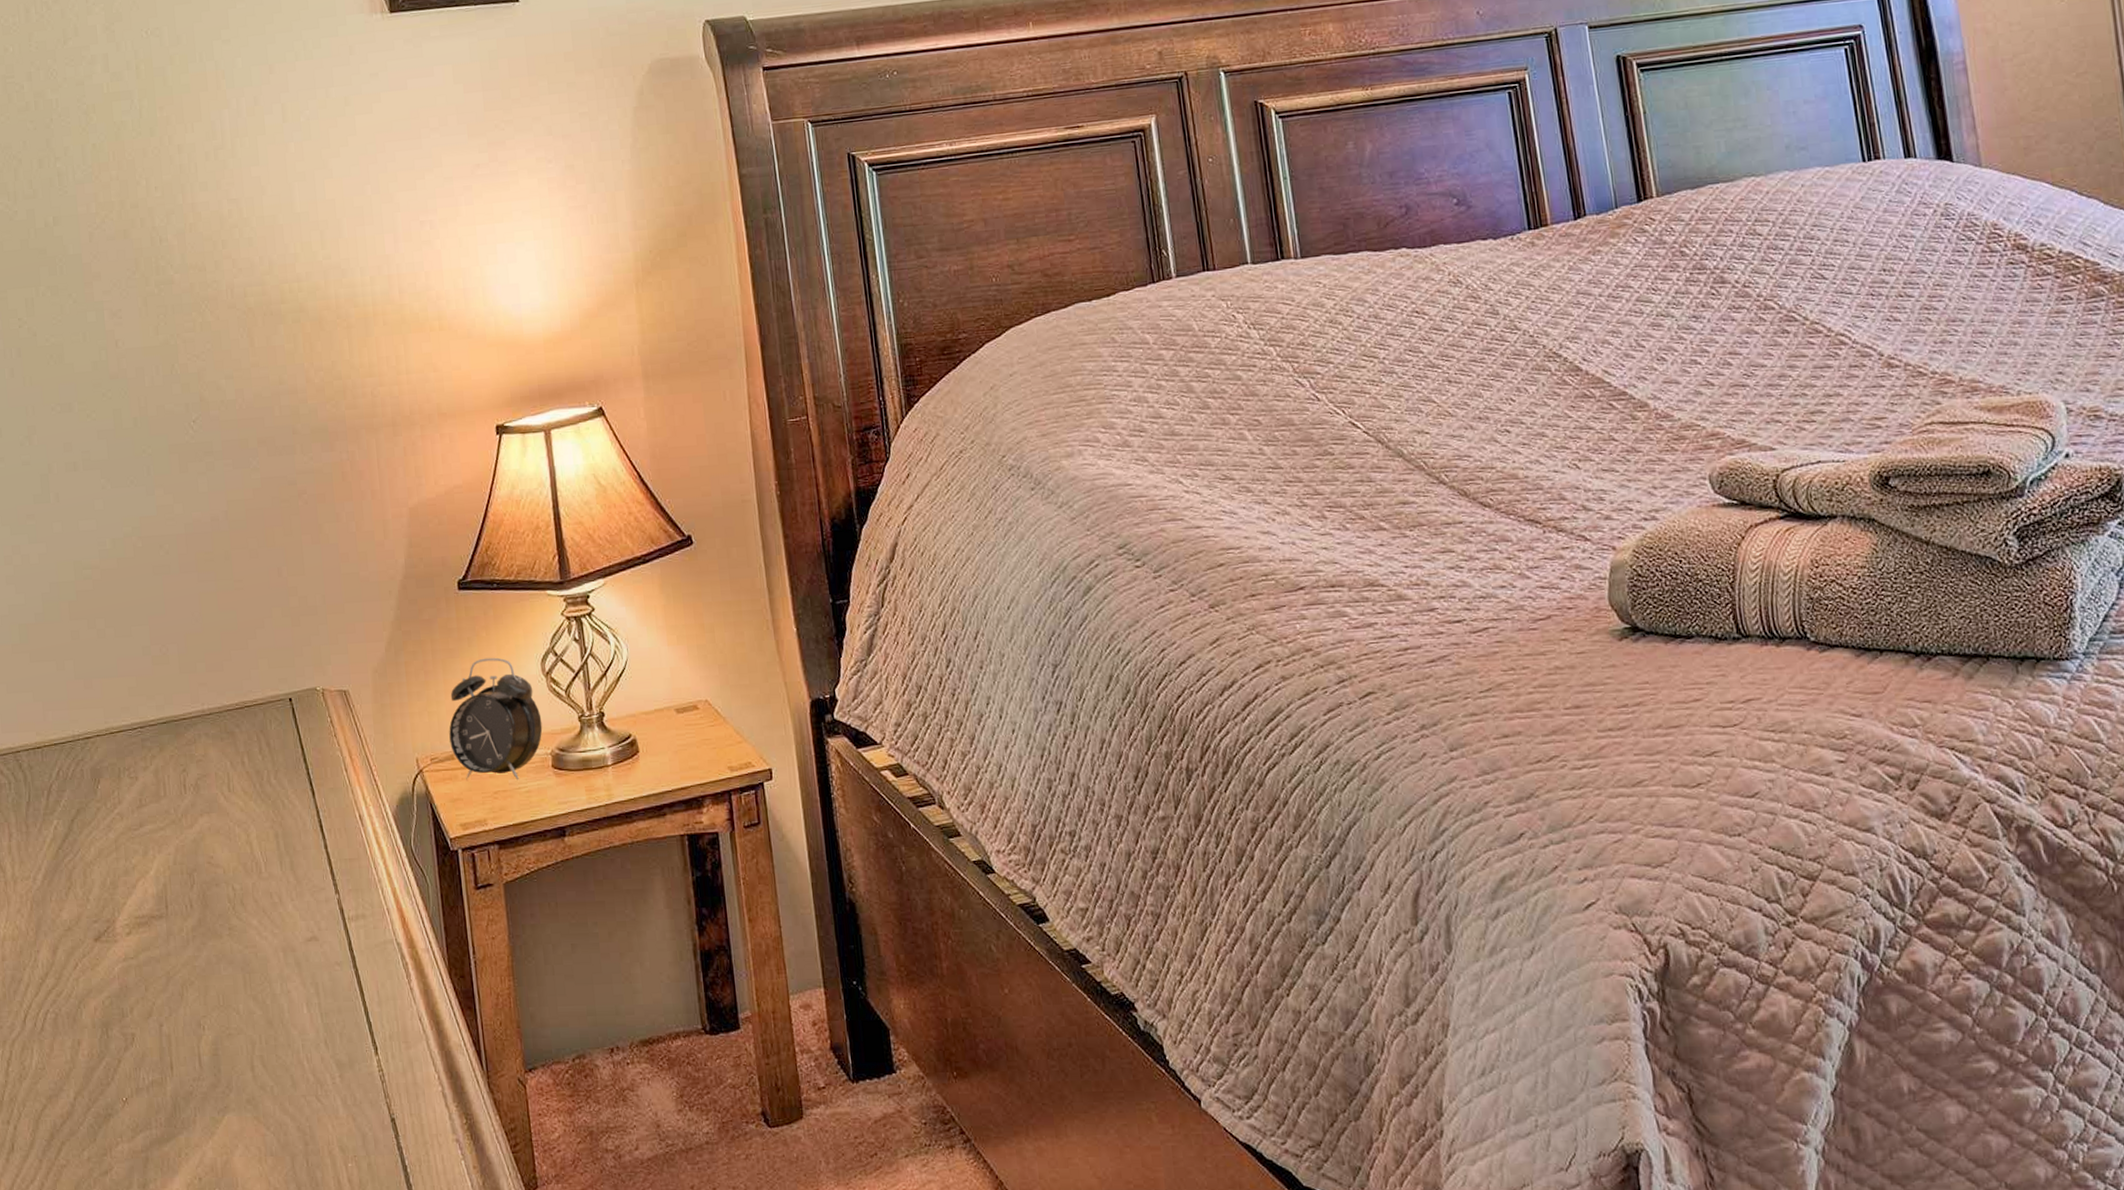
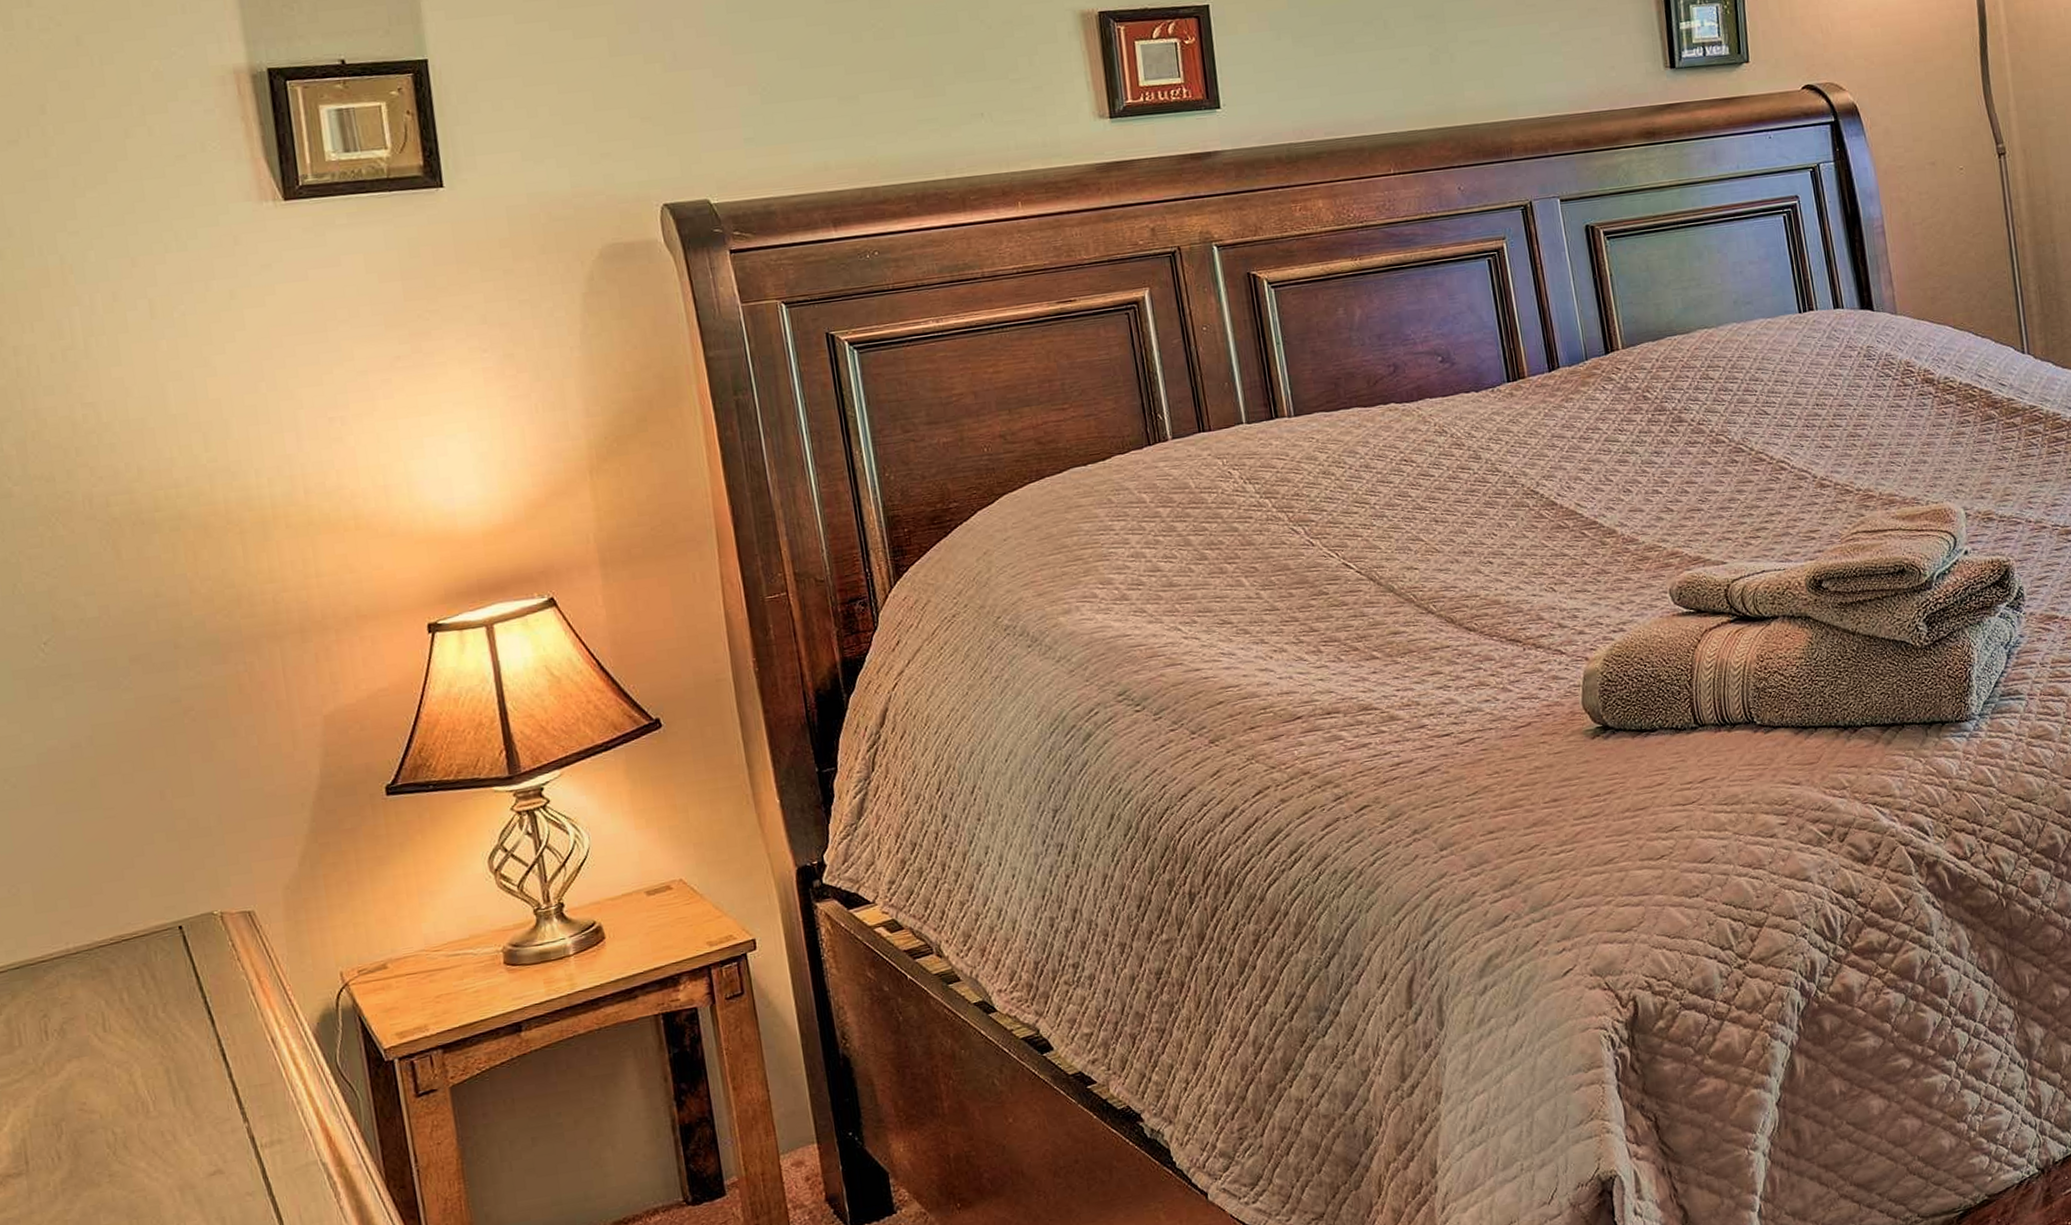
alarm clock: present [449,657,543,780] -> none [379,859,492,988]

